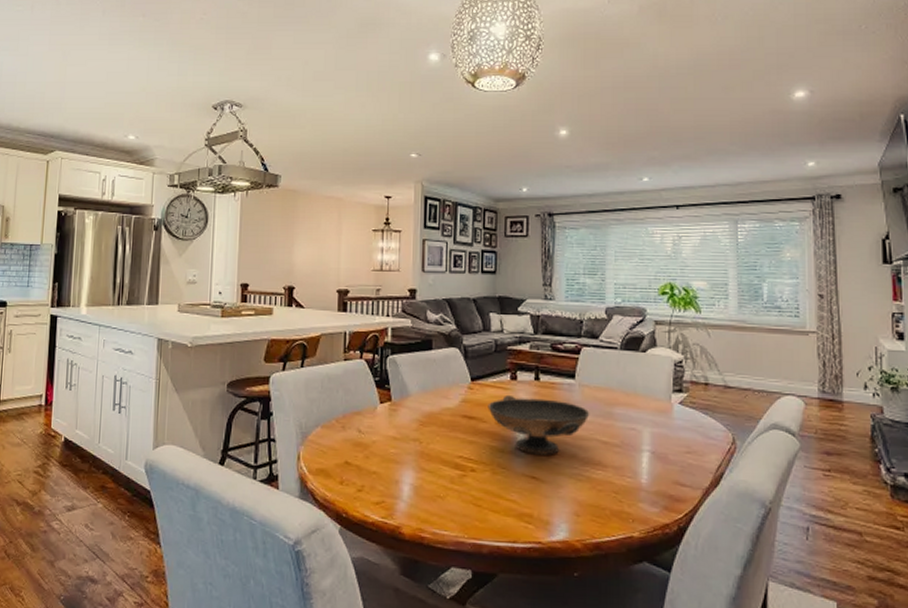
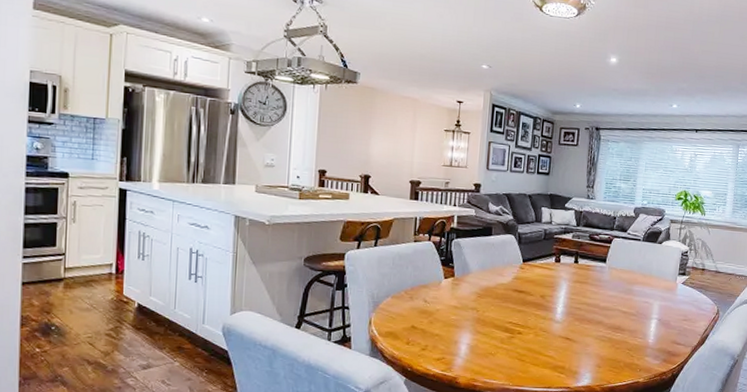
decorative bowl: present [488,394,590,455] -> none [535,274,615,322]

